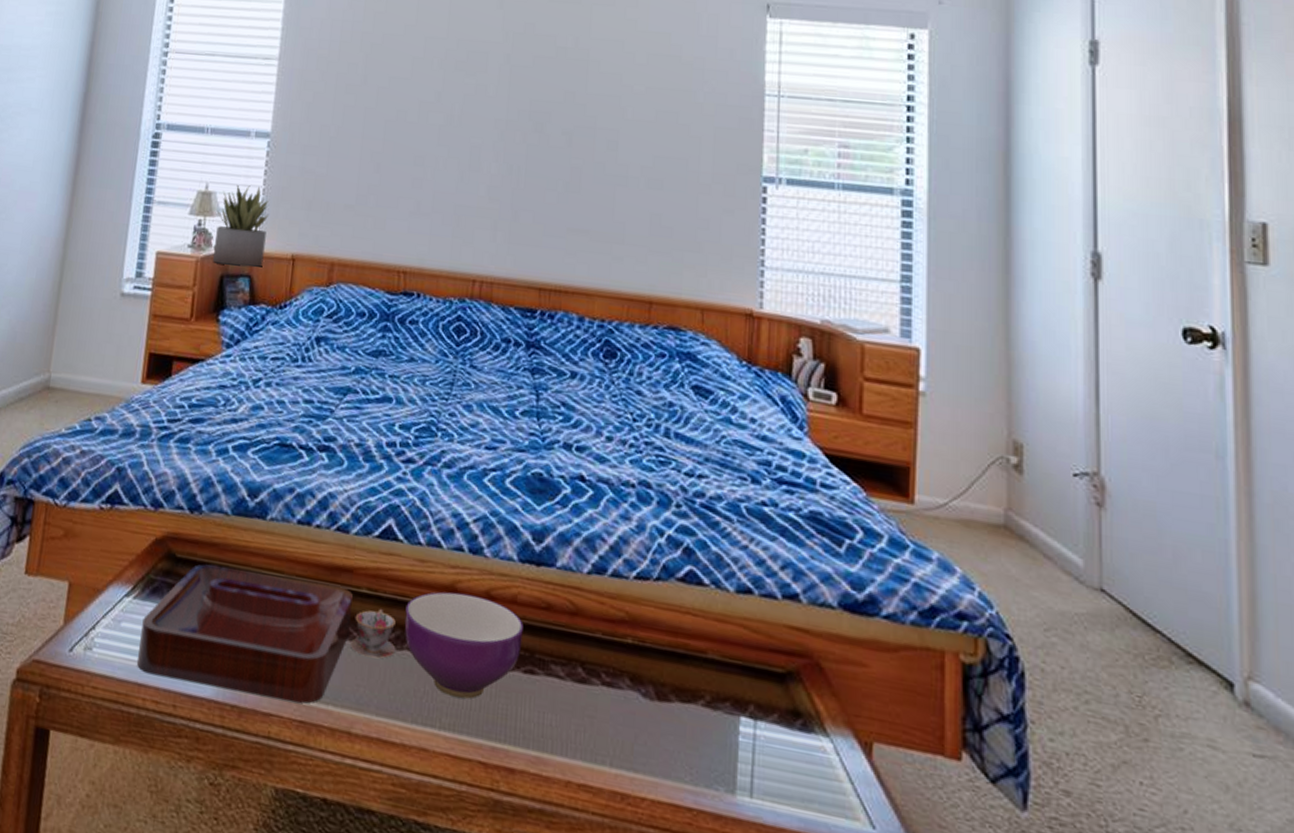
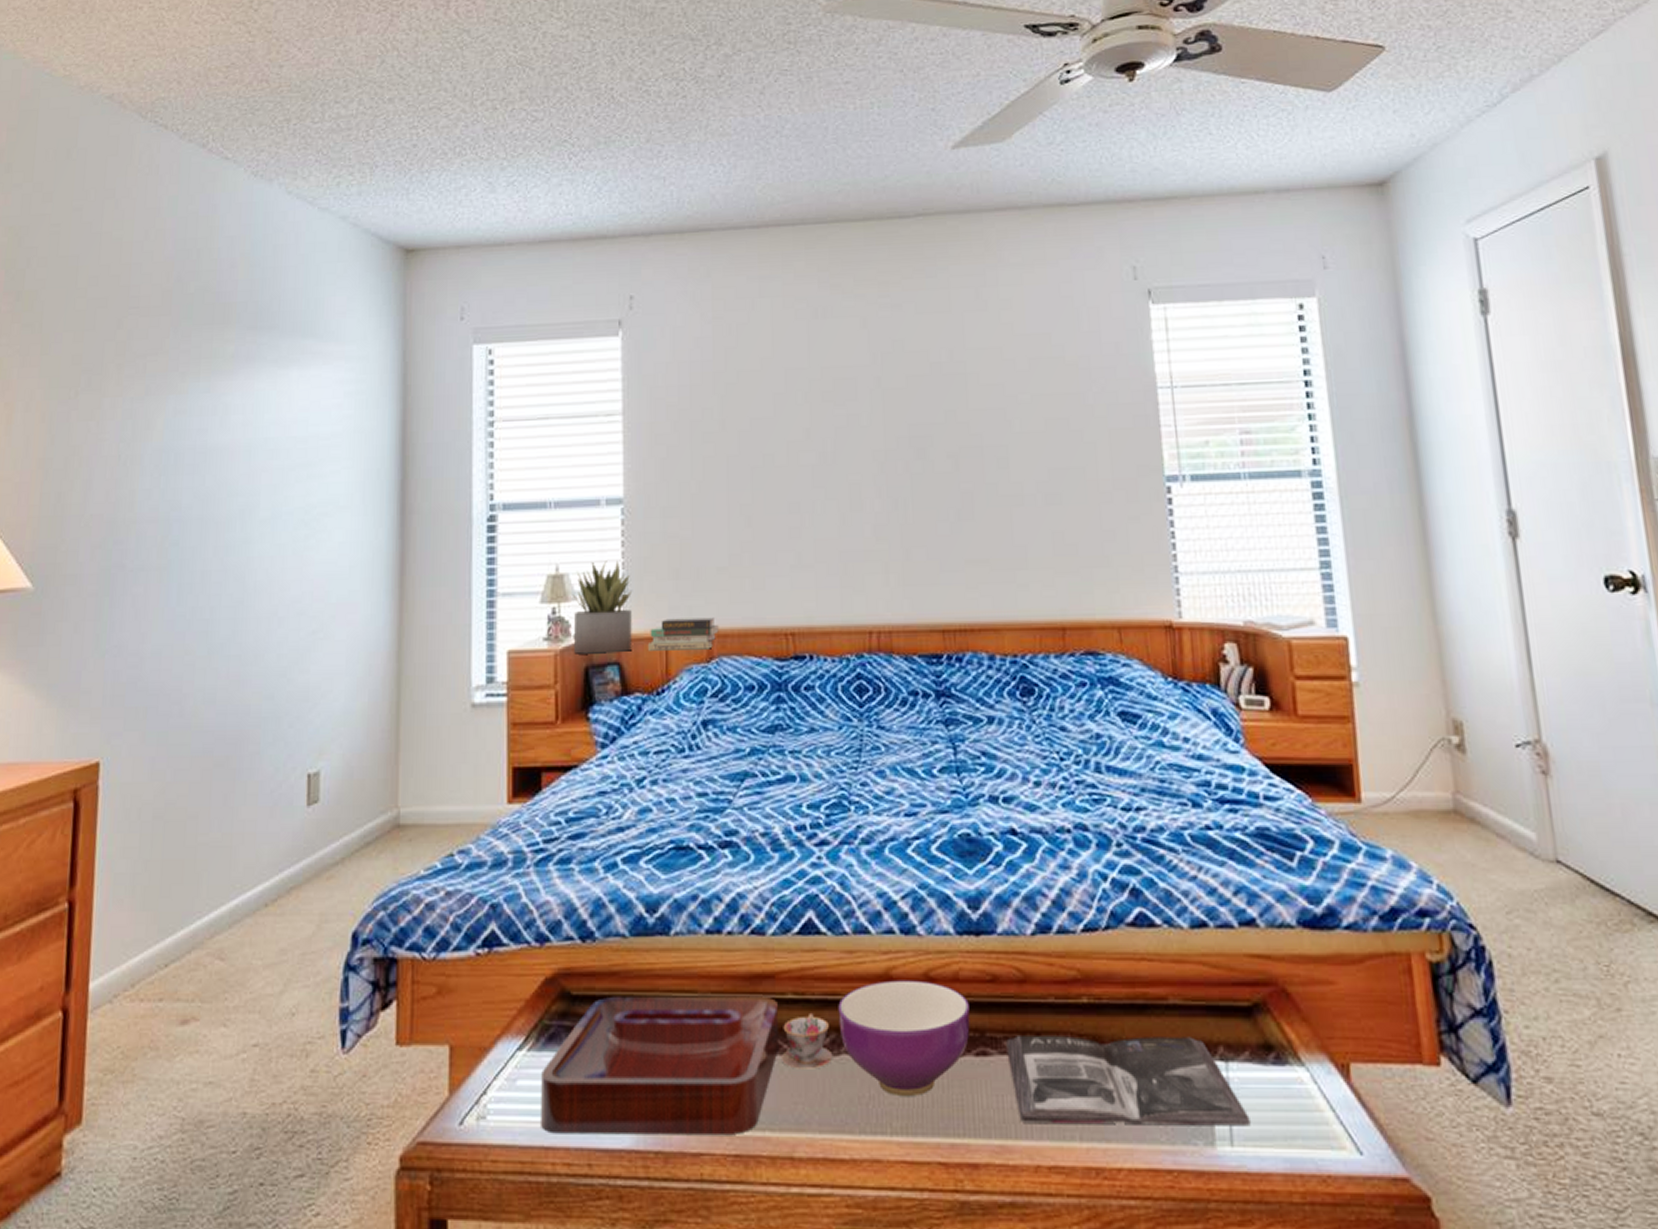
books: none [276,243,340,275] -> present [647,617,719,651]
magazine: none [552,661,771,783] -> present [1006,1036,1251,1127]

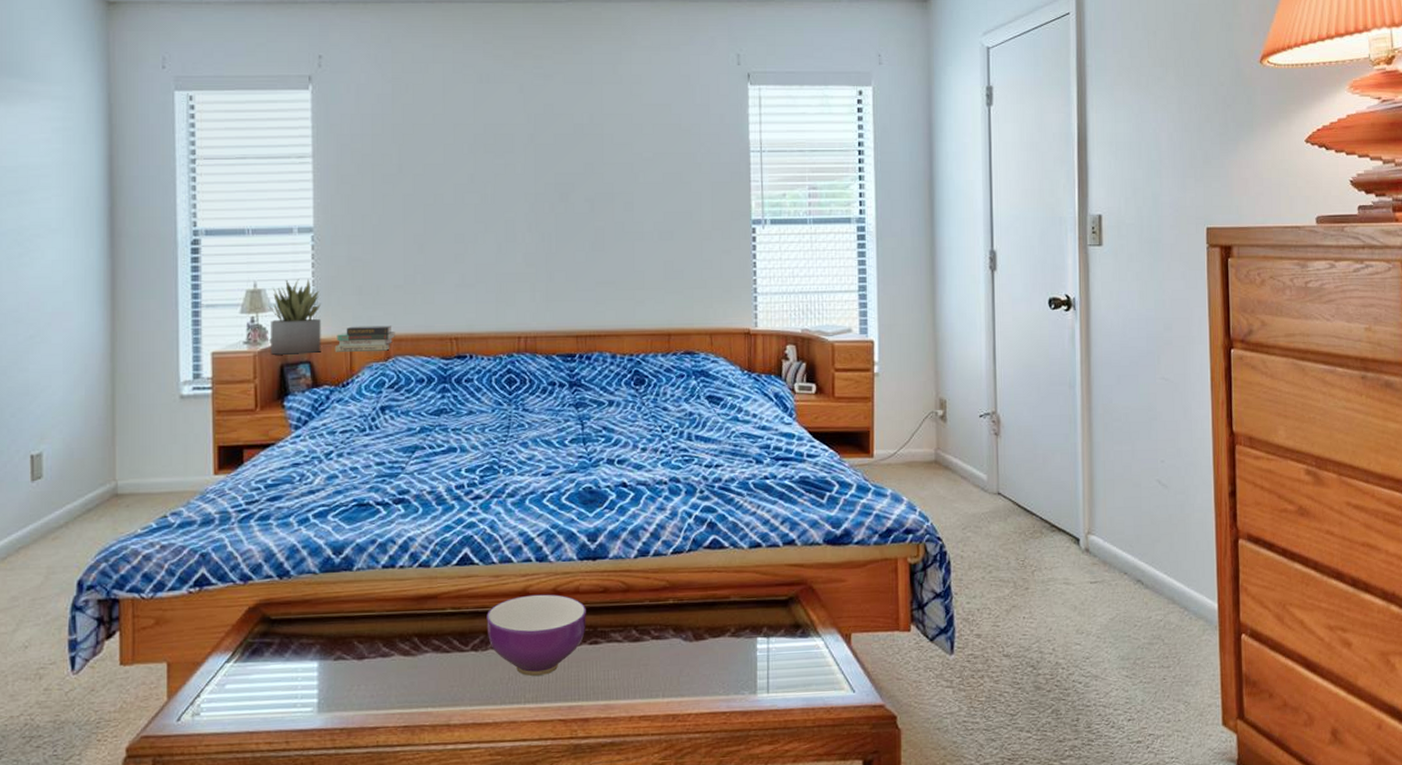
decorative tray: present [539,996,779,1134] -> none [245,611,439,721]
teacup: present [782,1012,833,1069] -> none [442,621,482,662]
magazine: present [1006,1036,1251,1127] -> none [612,622,782,688]

